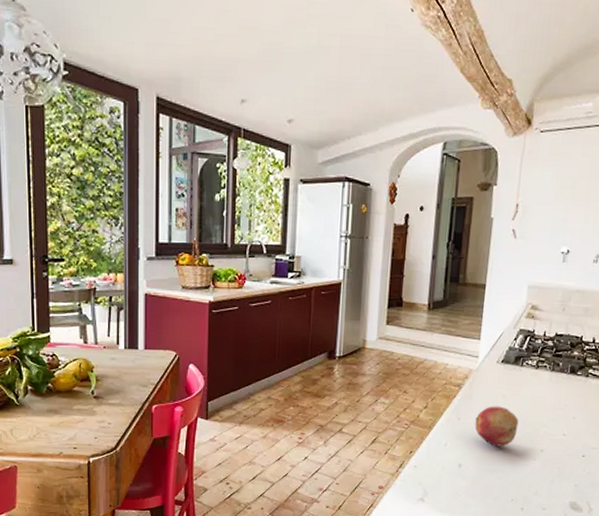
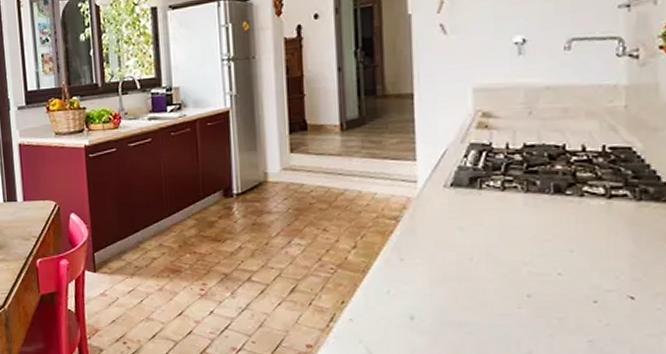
fruit: present [475,406,519,447] -> none [425,241,488,292]

